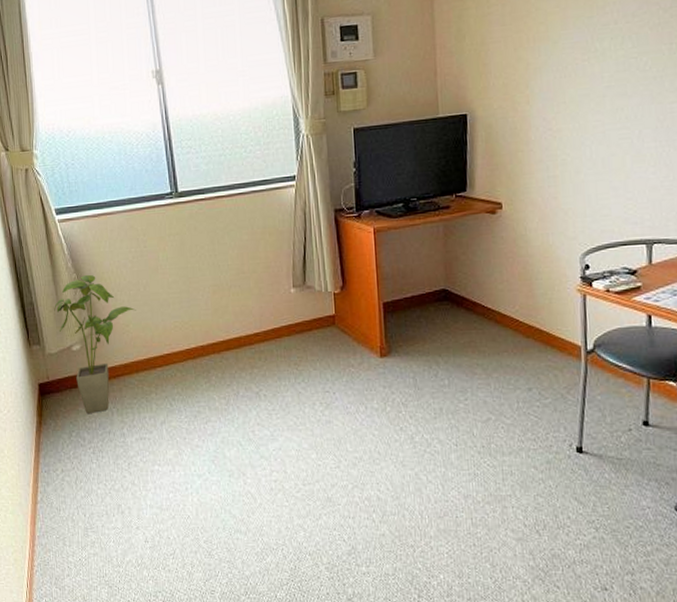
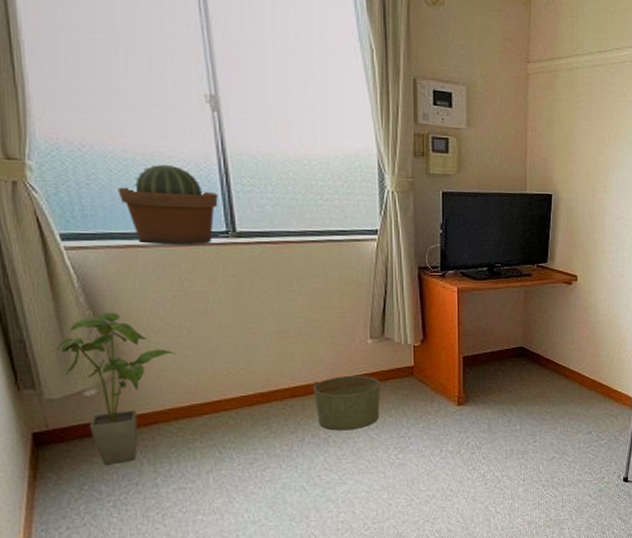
potted cactus: none [92,138,164,211] -> present [118,164,218,246]
basket: none [244,326,305,384] -> present [313,375,381,431]

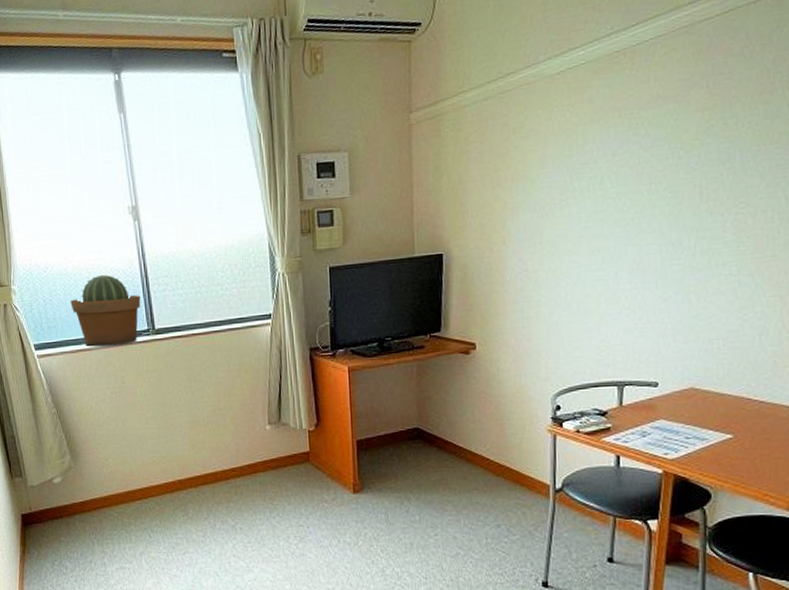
house plant: present [57,312,177,466] -> none [35,409,115,545]
basket: present [313,375,381,431] -> none [221,462,280,518]

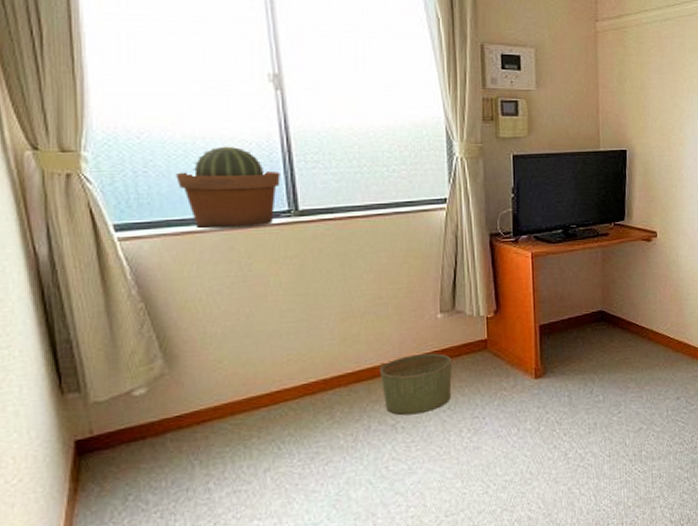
basket: none [221,462,280,518] -> present [380,352,453,416]

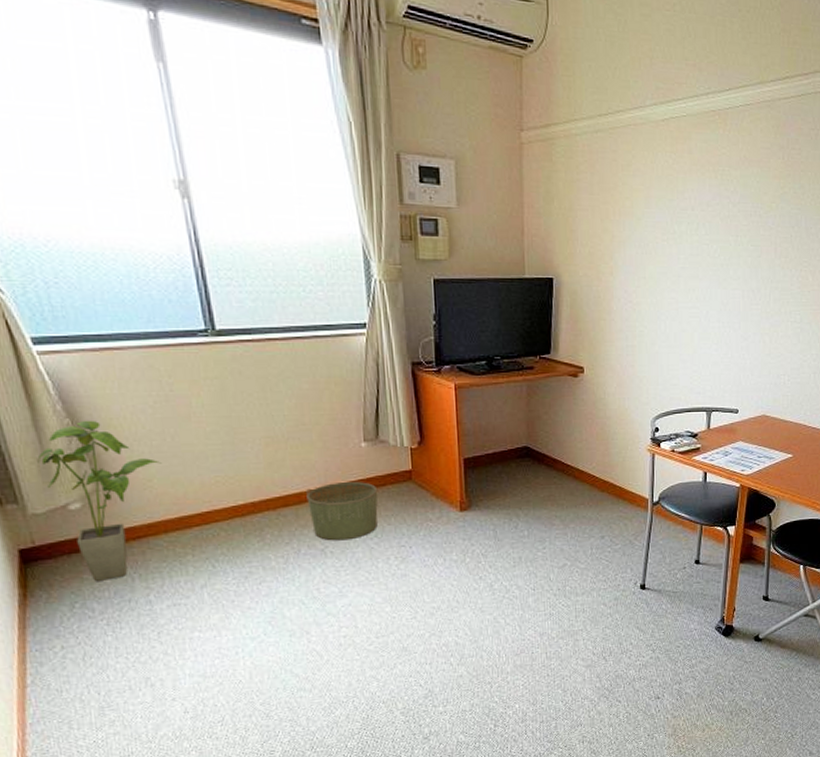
house plant: none [106,303,234,472] -> present [37,420,162,582]
potted cactus: present [176,146,281,230] -> none [88,258,195,347]

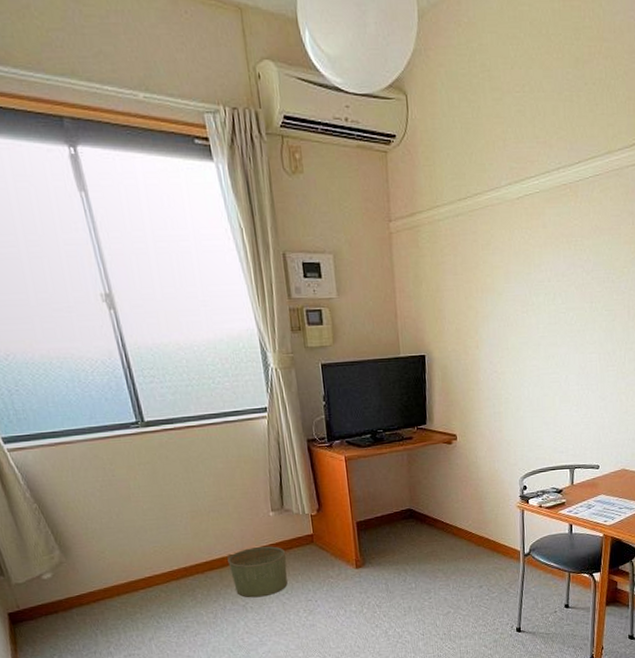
house plant: present [37,420,162,582] -> none [15,504,111,638]

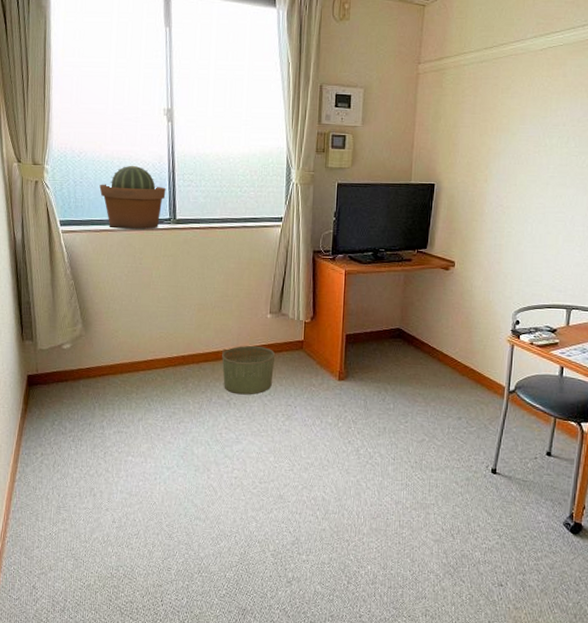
potted cactus: none [41,364,126,440] -> present [99,165,166,231]

